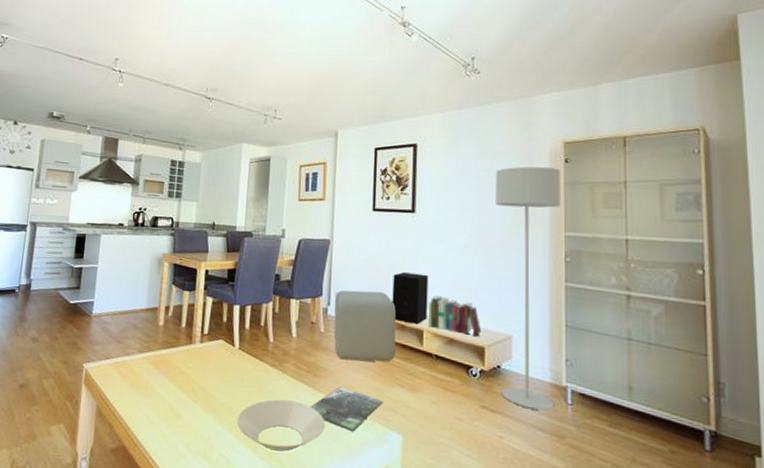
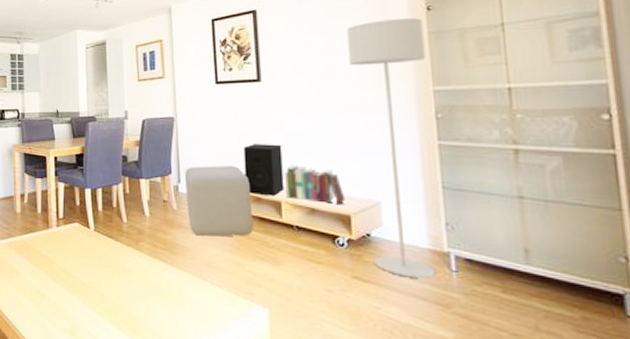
decorative bowl: present [237,399,326,453] -> none [99,277,188,329]
magazine: present [310,386,383,432] -> none [170,262,245,307]

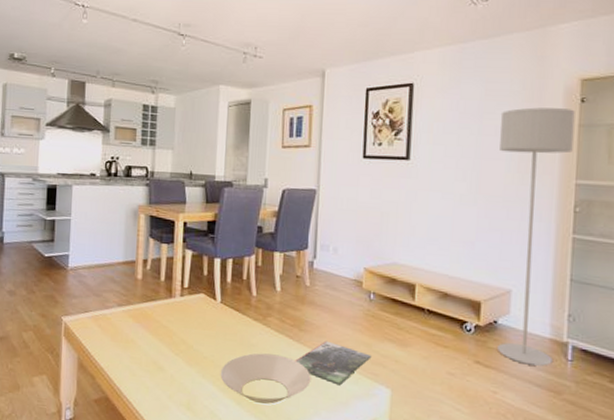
decorative bowl: none [99,277,188,329] -> present [220,353,311,405]
magazine: none [170,262,245,307] -> present [295,340,372,386]
pouf: present [185,166,253,236] -> none [320,242,387,317]
speaker: present [243,144,284,196] -> none [382,224,423,278]
books: present [283,165,346,205] -> none [421,248,479,291]

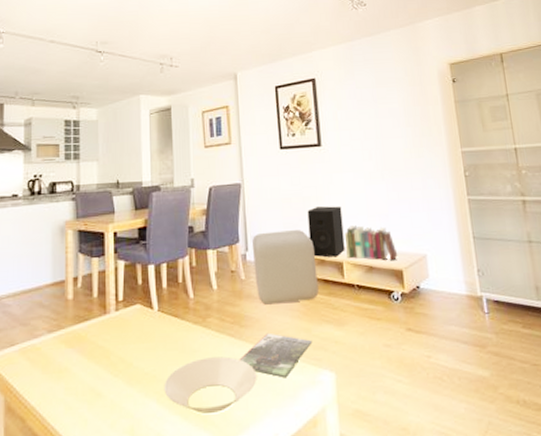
pouf: none [320,242,387,317] -> present [252,230,319,305]
speaker: none [382,224,423,278] -> present [307,206,345,258]
books: none [421,248,479,291] -> present [344,225,398,261]
floor lamp: present [496,107,575,366] -> none [391,89,473,324]

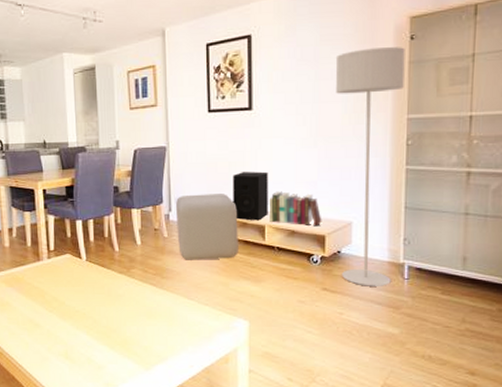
decorative bowl: present [163,356,257,415] -> none [92,302,176,347]
magazine: present [239,332,313,378] -> none [160,284,229,323]
floor lamp: none [391,89,473,324] -> present [335,47,405,286]

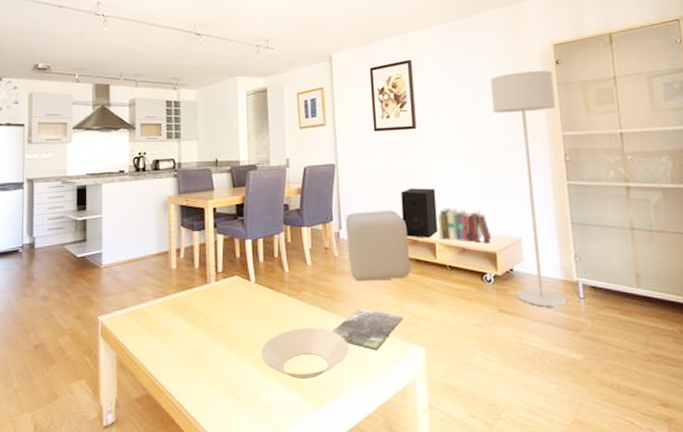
decorative bowl: none [92,302,176,347] -> present [260,328,349,380]
magazine: none [160,284,229,323] -> present [332,307,404,351]

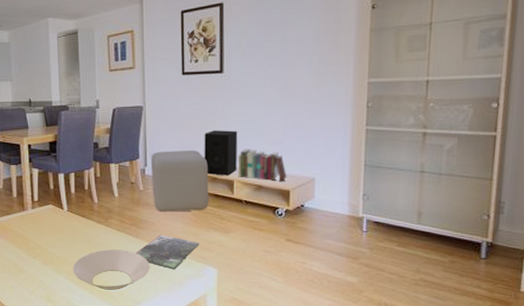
floor lamp: present [489,70,567,307] -> none [301,15,367,238]

